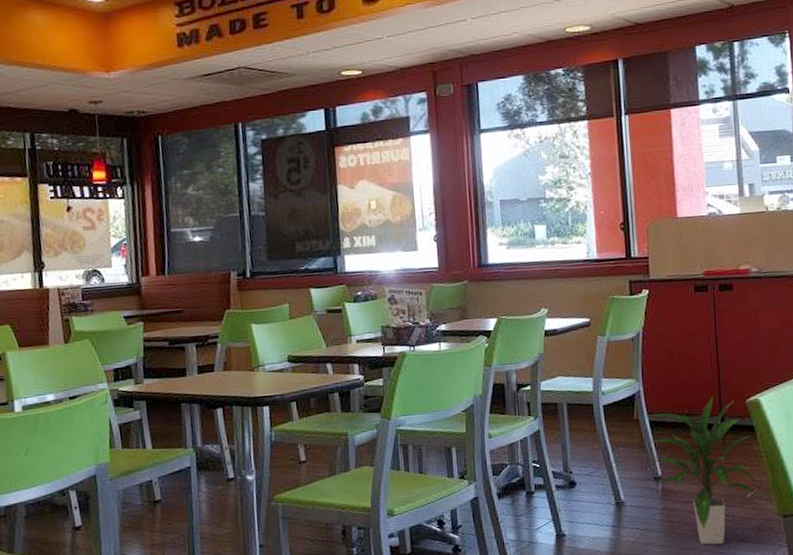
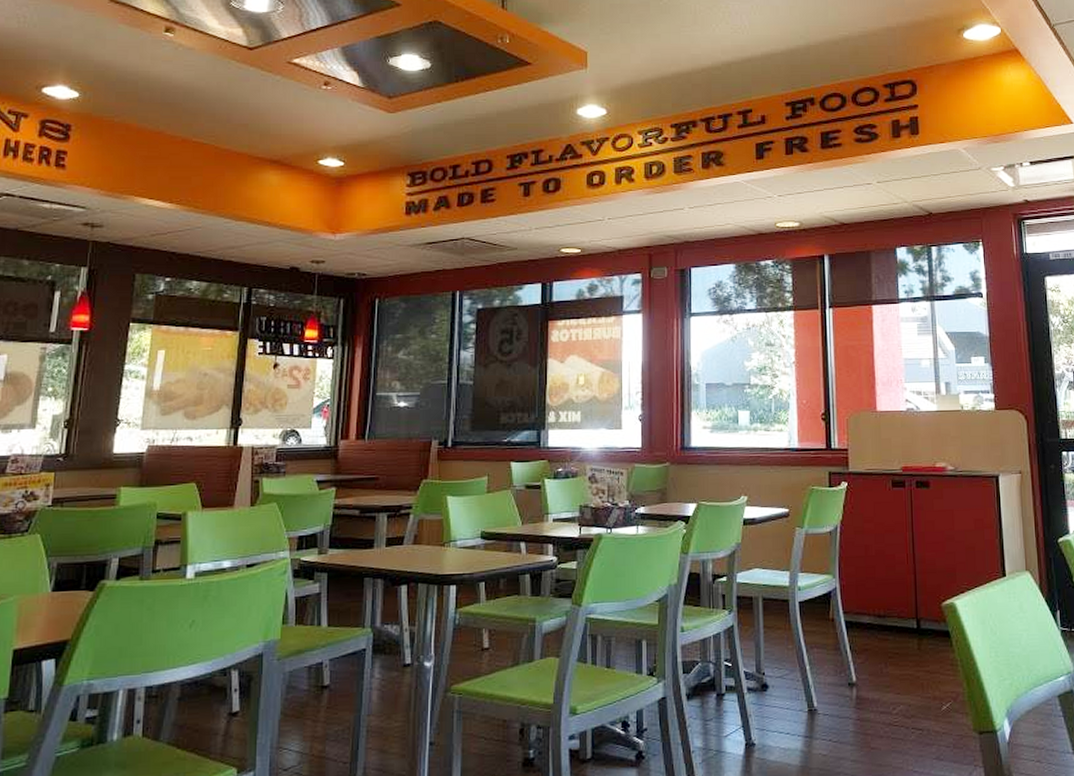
indoor plant: present [649,396,758,545] -> none [844,598,954,762]

